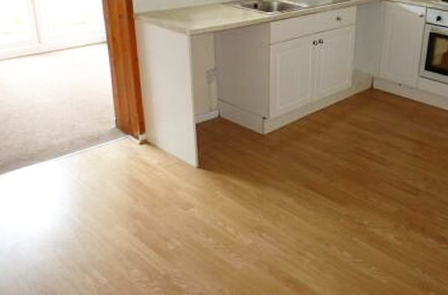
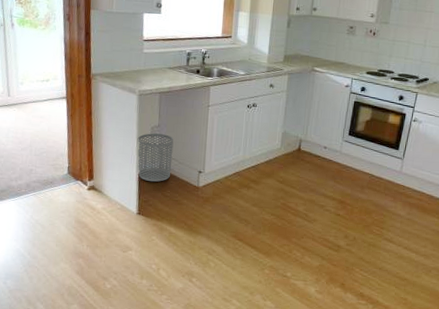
waste bin: none [192,78,233,132] -> present [137,133,174,182]

